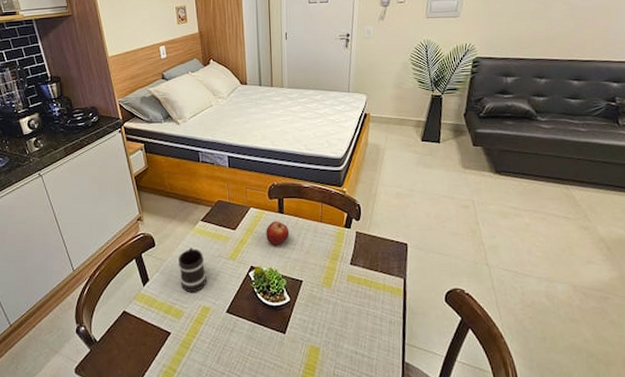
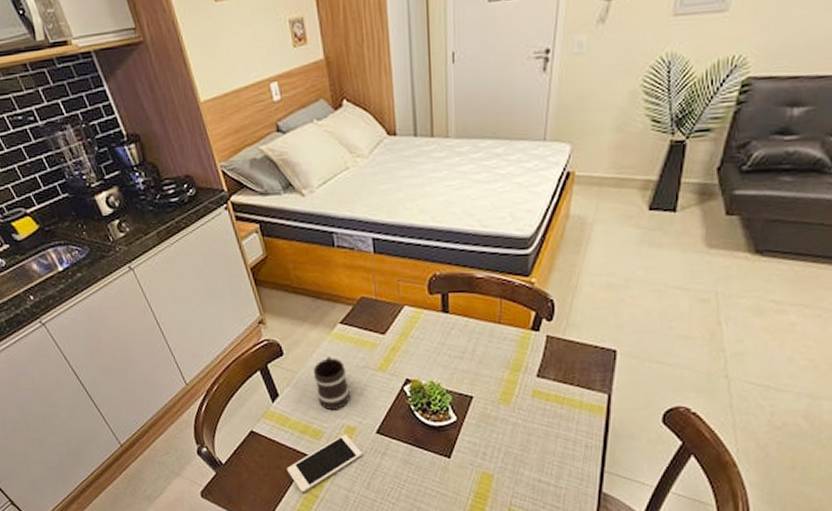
cell phone: none [151,312,215,368] -> present [287,433,363,493]
fruit: present [266,221,290,245] -> none [425,322,456,353]

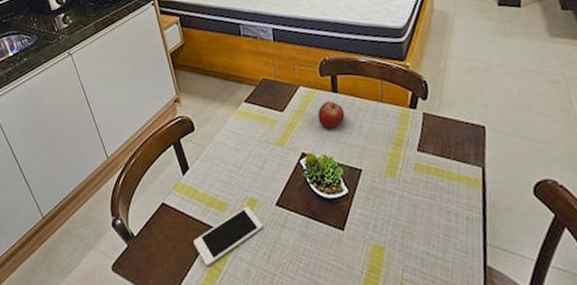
mug: present [313,356,350,409] -> none [220,132,252,182]
fruit: none [425,322,456,353] -> present [318,101,345,129]

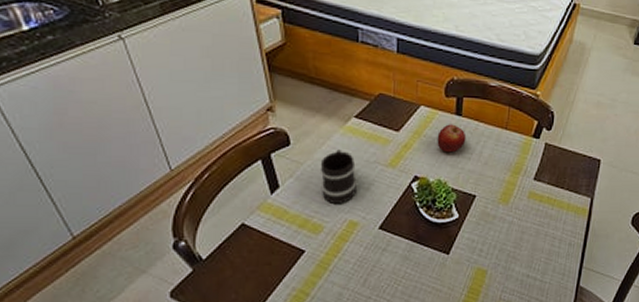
cell phone: present [193,205,264,267] -> none [278,228,363,291]
mug: none [220,132,252,182] -> present [320,149,357,203]

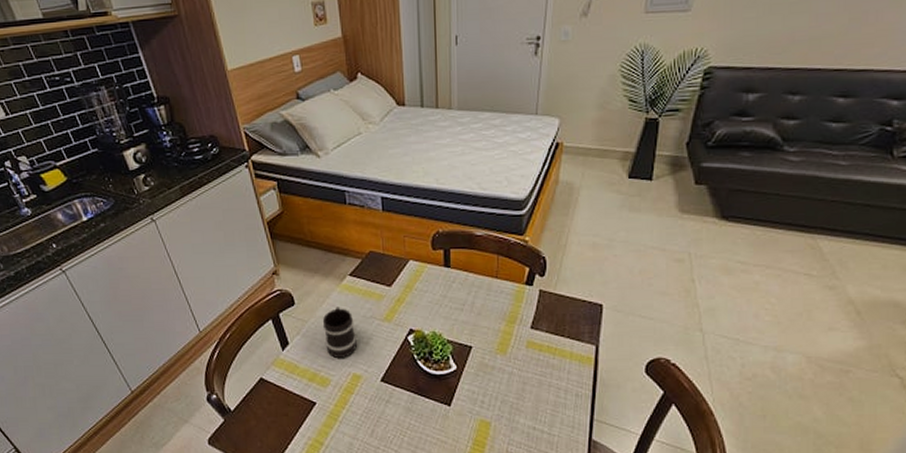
fruit: present [437,124,467,153] -> none [428,276,457,305]

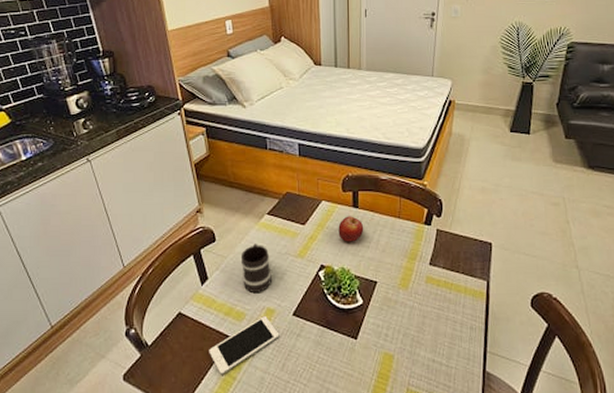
cell phone: none [294,381,367,440] -> present [209,315,280,375]
fruit: none [428,276,457,305] -> present [338,216,364,242]

